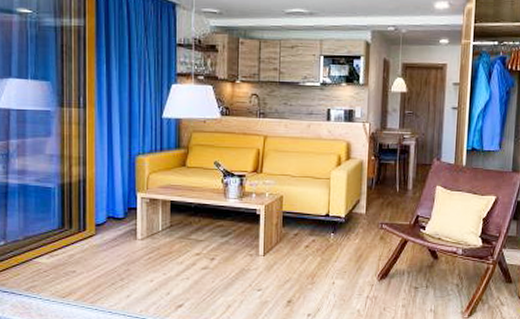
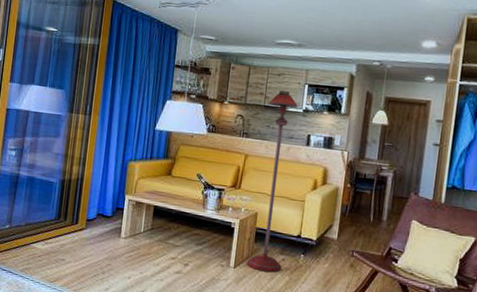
floor lamp: none [276,64,315,256] -> present [247,91,298,272]

